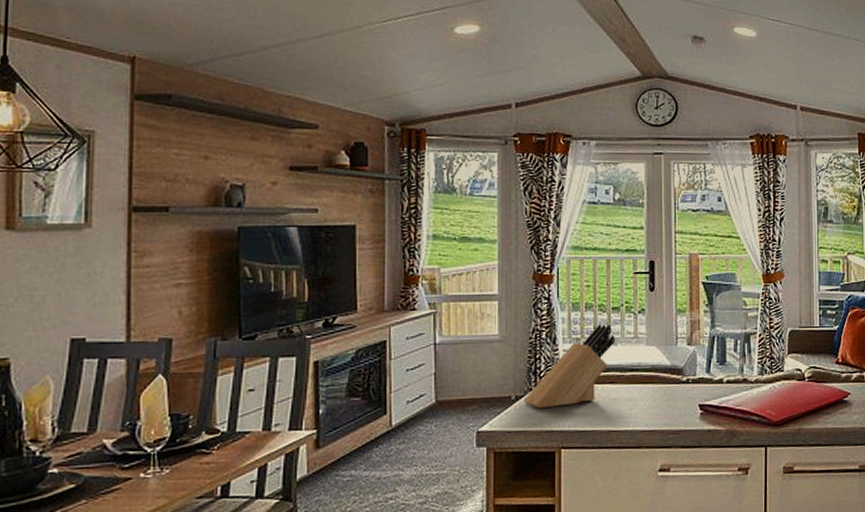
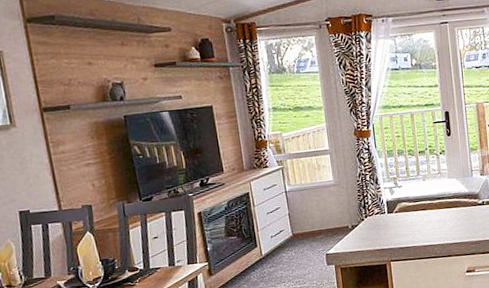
knife block: present [523,324,615,409] -> none [357,165,424,234]

